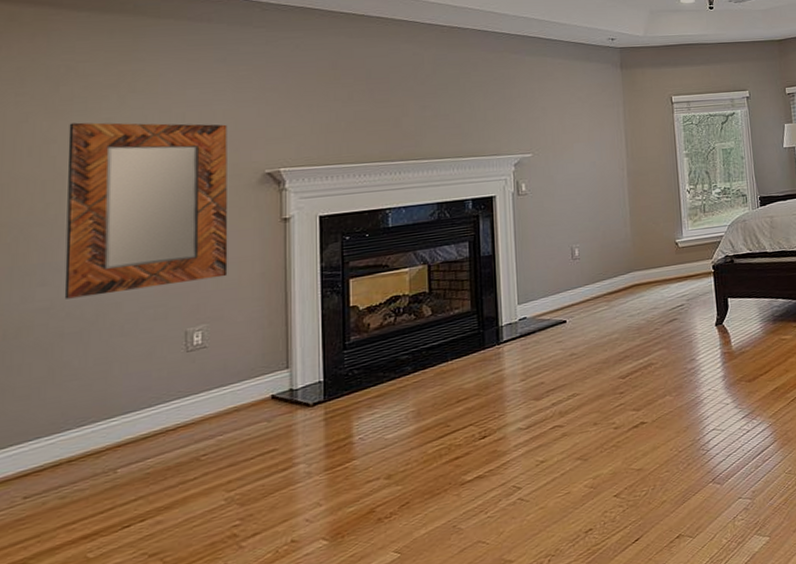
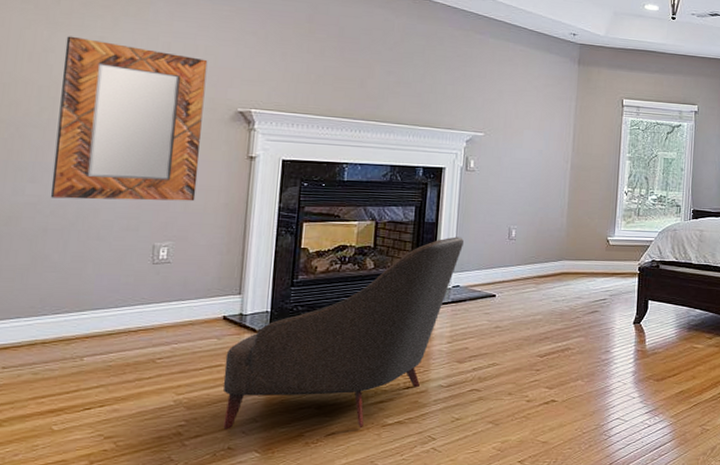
leather: none [278,265,525,521] -> present [223,236,464,430]

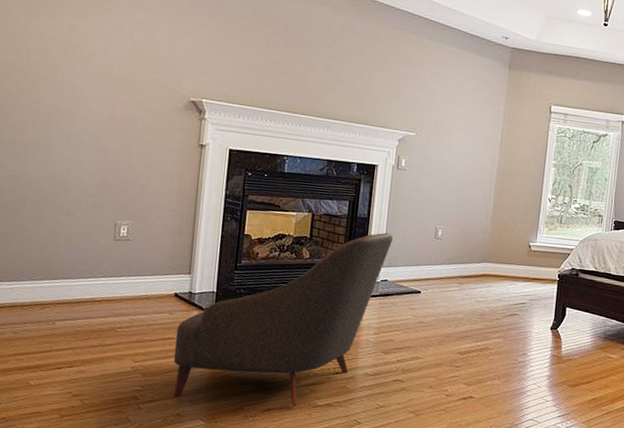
home mirror: present [50,36,208,202] -> none [28,22,165,184]

